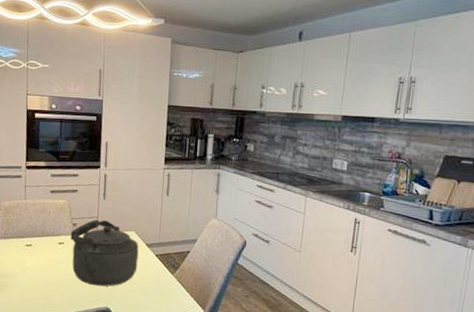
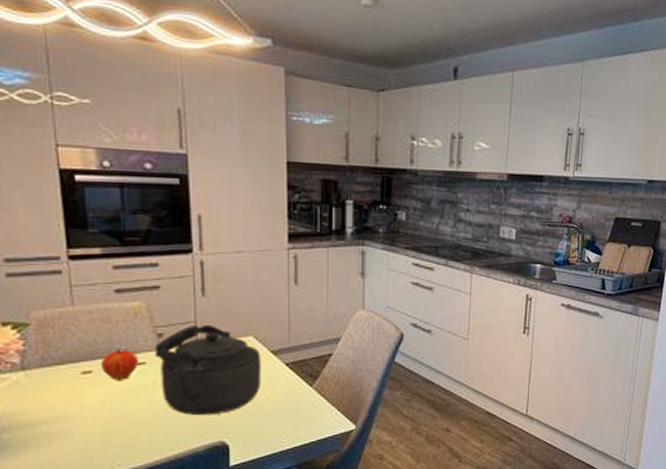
fruit: none [37,231,60,254] -> present [100,348,139,380]

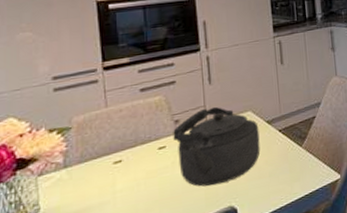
fruit: present [100,348,139,380] -> none [129,137,161,166]

